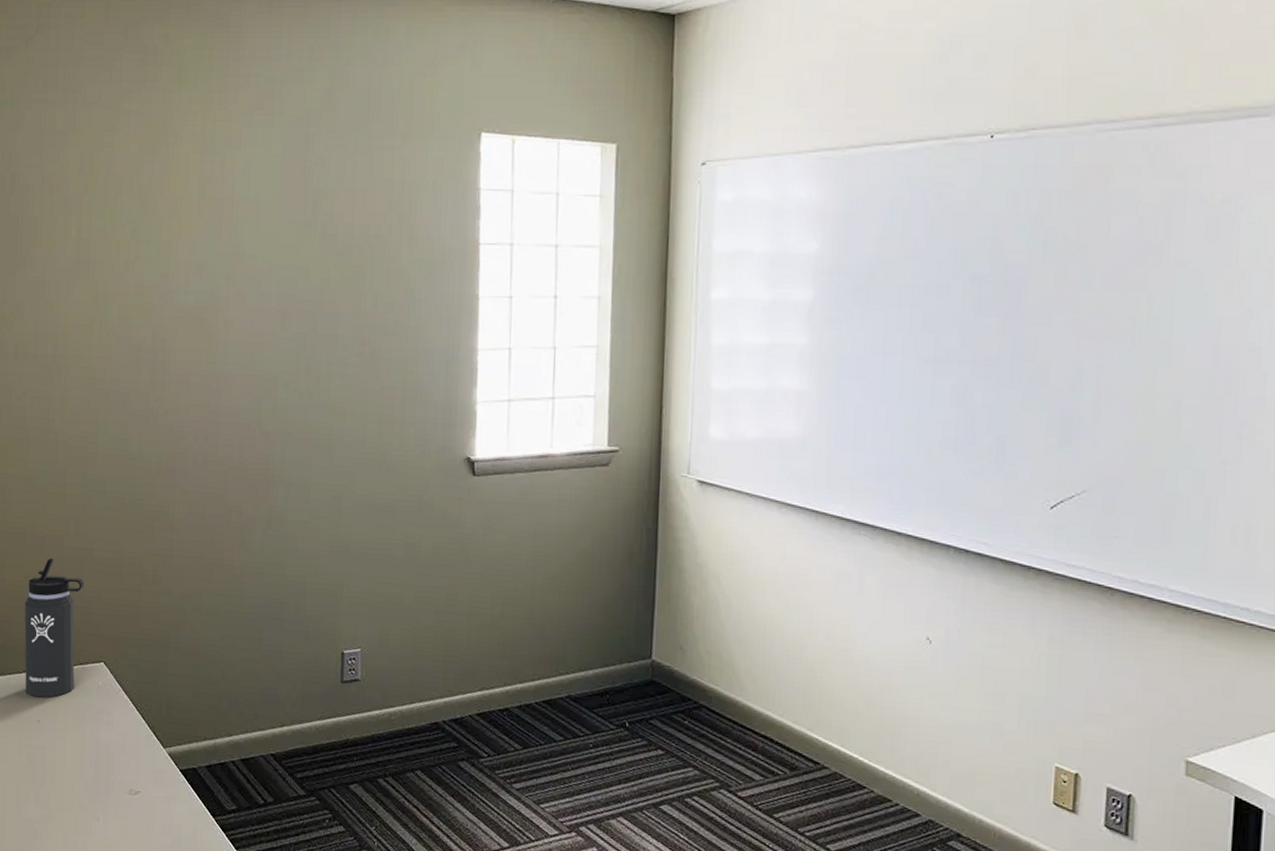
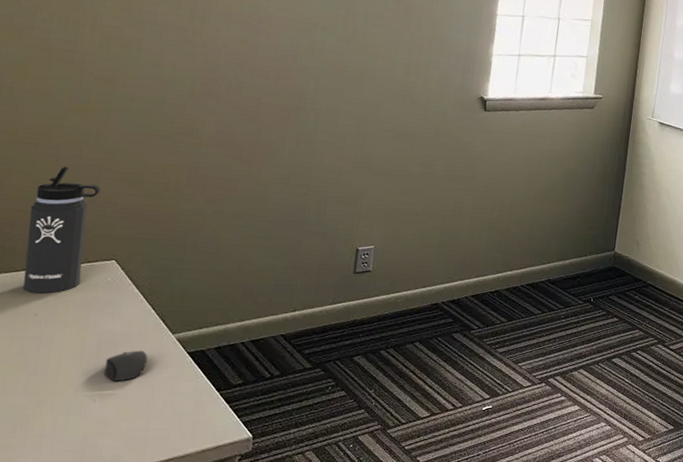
mouse: none [103,764,143,799] -> present [103,350,148,382]

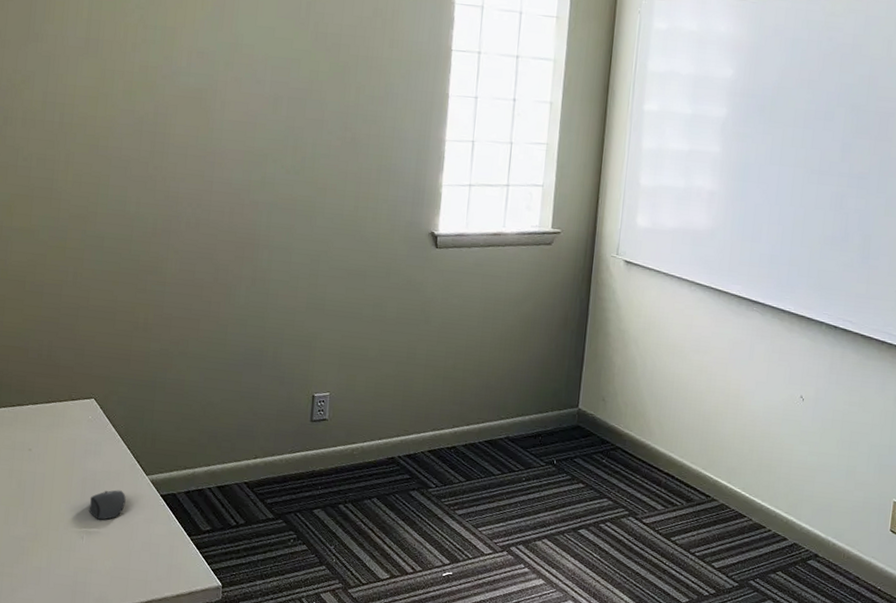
thermos bottle: present [23,166,101,294] -> none [18,303,80,429]

